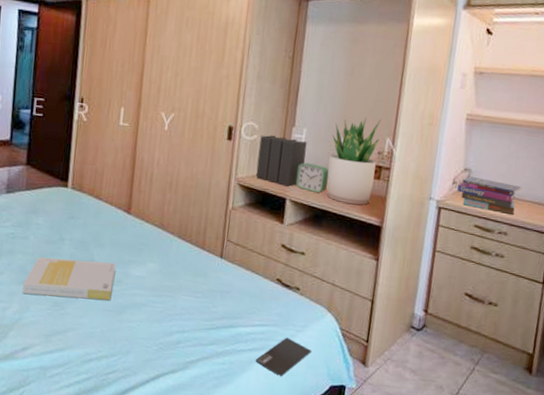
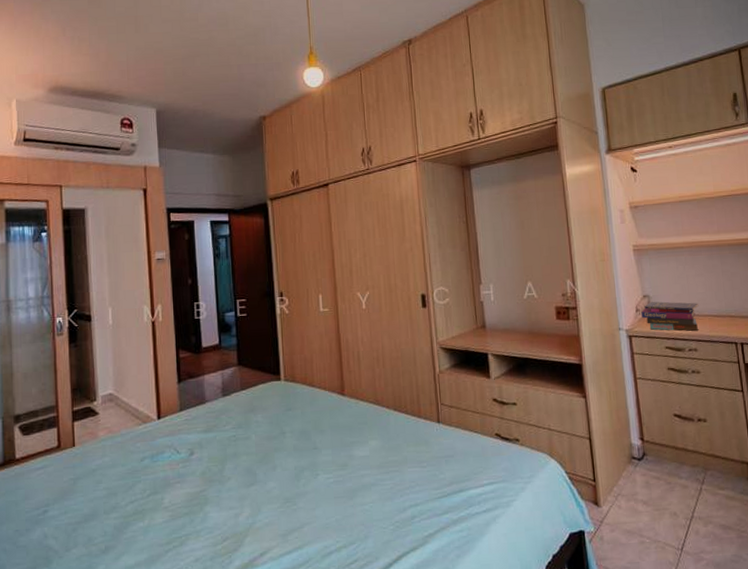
book: present [22,257,116,301] -> none [251,447,341,497]
books: present [256,135,307,187] -> none [452,296,497,342]
smartphone: present [256,338,313,378] -> none [492,492,545,534]
alarm clock: present [295,163,329,193] -> none [492,316,523,343]
planter: present [326,117,381,206] -> none [518,264,566,348]

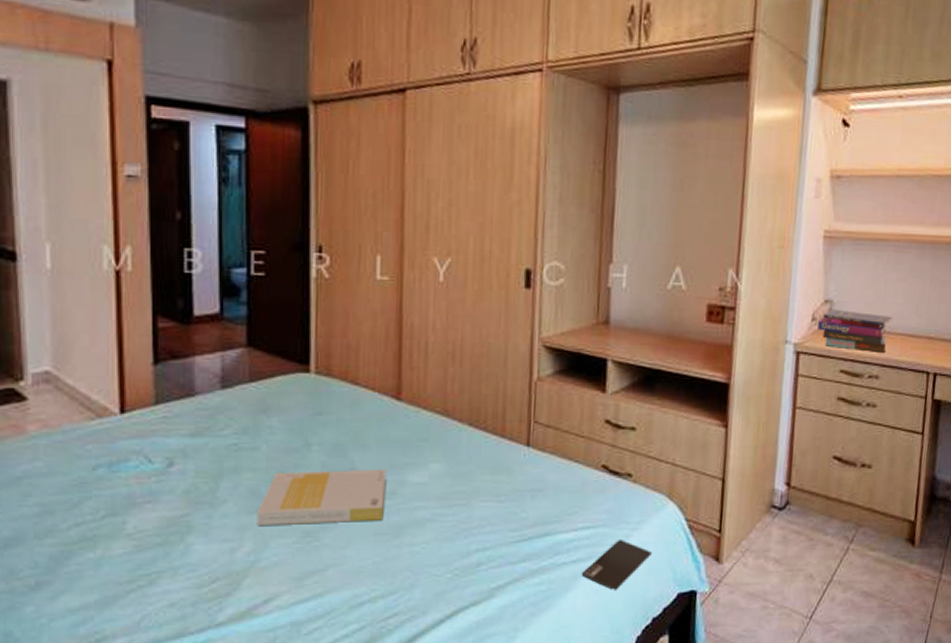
book: none [251,447,341,497] -> present [256,468,387,527]
smartphone: none [492,492,545,534] -> present [582,540,653,591]

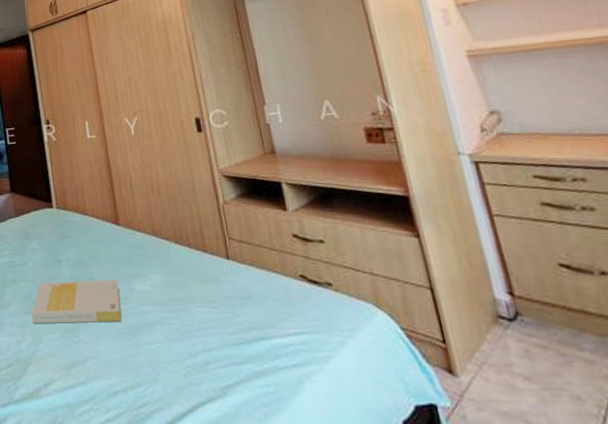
smartphone: present [582,540,653,591] -> none [306,347,375,399]
books: present [817,310,893,352] -> none [489,118,584,156]

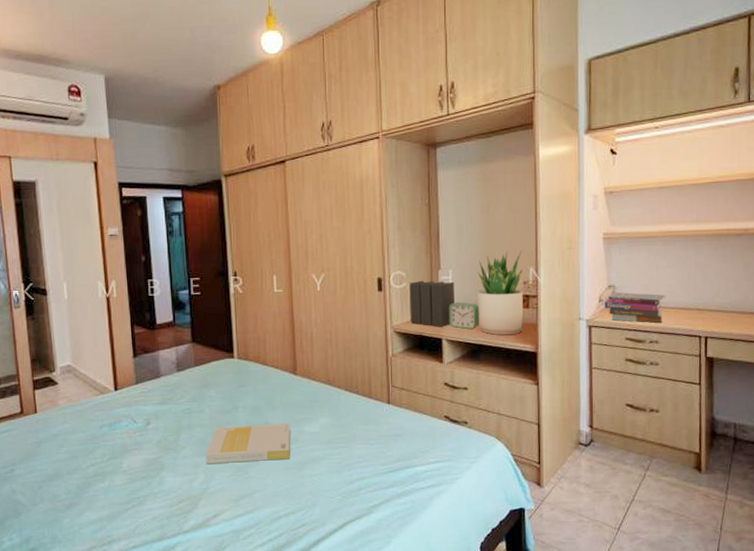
books: none [232,117,289,169] -> present [409,281,454,327]
alarm clock: none [282,139,325,170] -> present [448,302,479,329]
planter: none [311,78,383,177] -> present [478,250,524,336]
books: none [489,118,584,156] -> present [604,292,666,323]

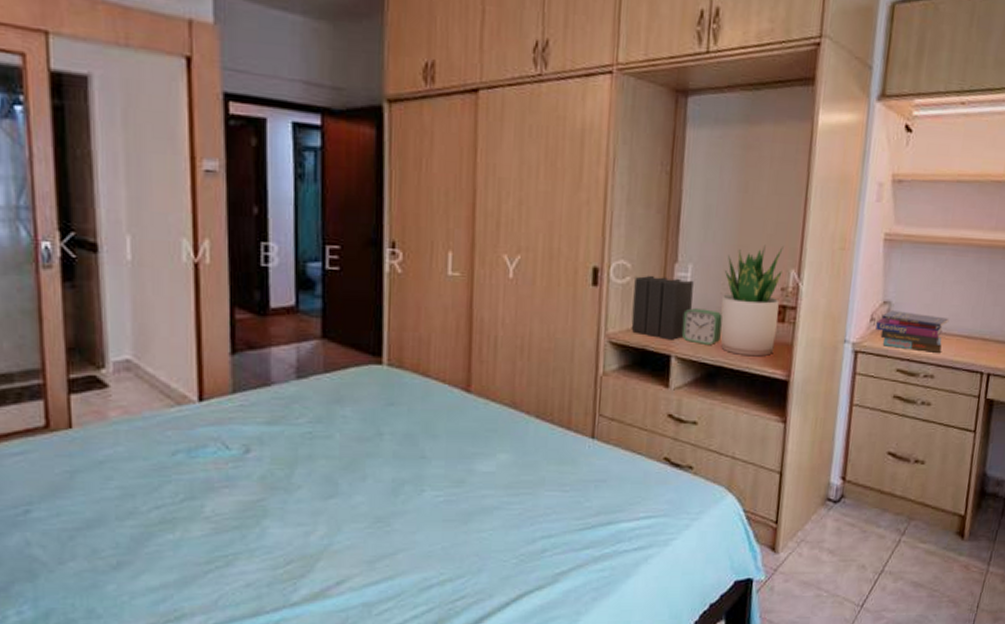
book: present [205,422,291,465] -> none [329,458,456,512]

